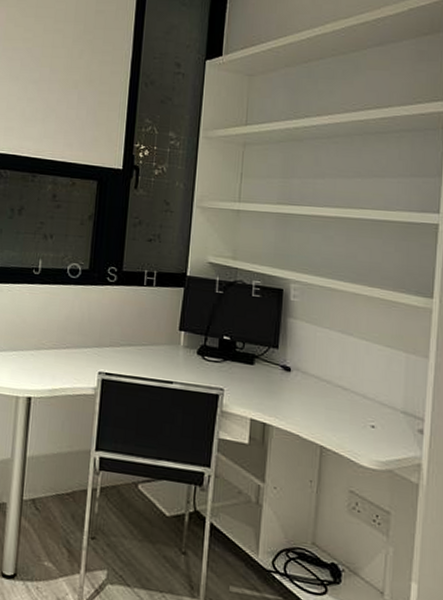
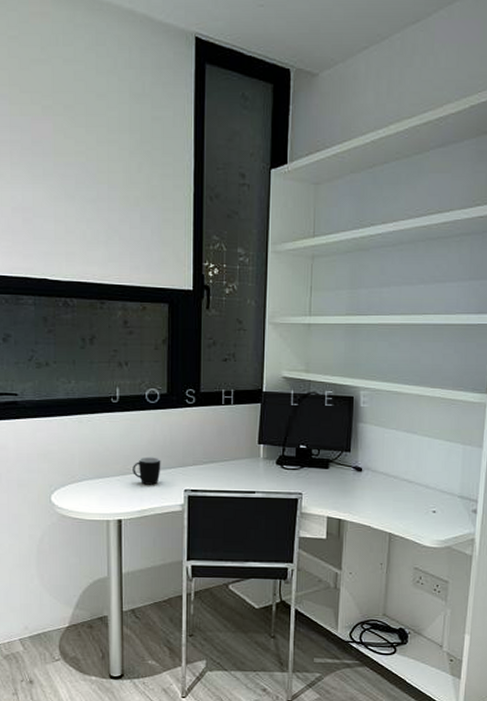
mug: none [47,332,77,364] -> present [133,456,161,485]

